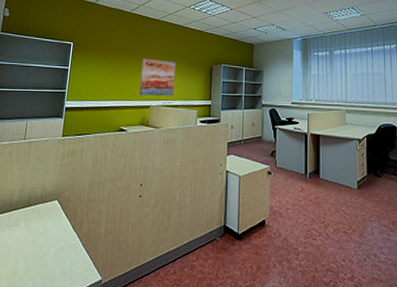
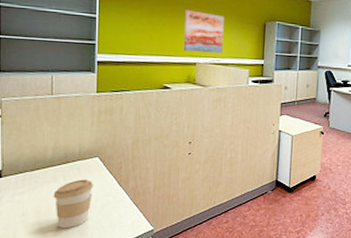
coffee cup: none [13,223,51,277] -> present [53,179,93,229]

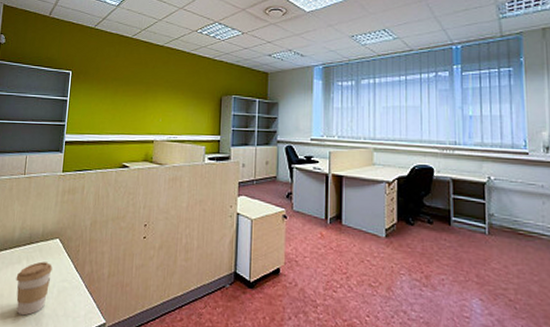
wall art: present [183,9,224,53] -> none [142,88,181,130]

